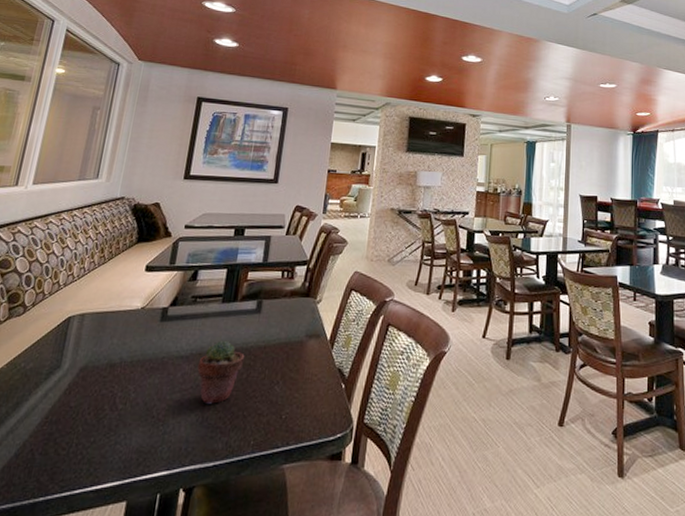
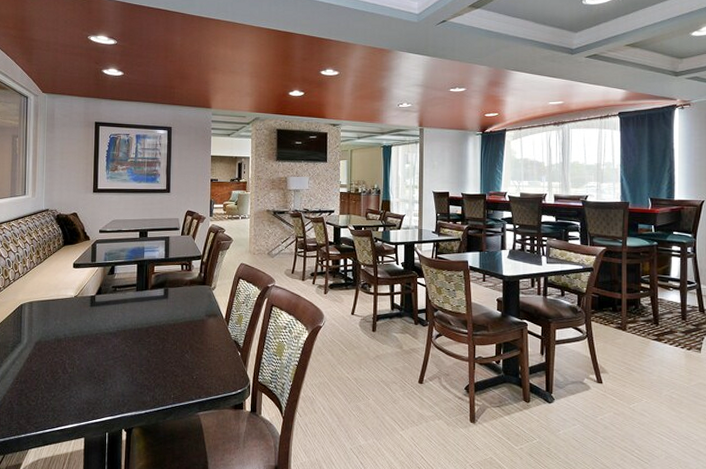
potted succulent: present [197,341,245,405] -> none [124,321,159,369]

